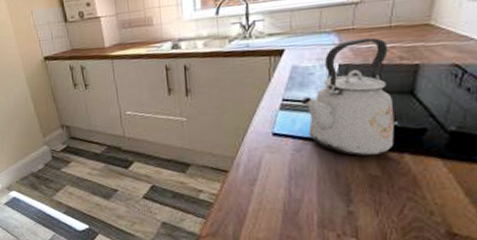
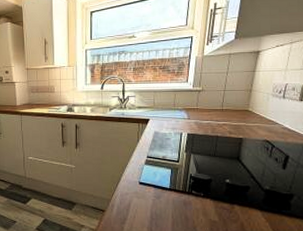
kettle: present [301,37,394,156] -> none [161,116,227,205]

